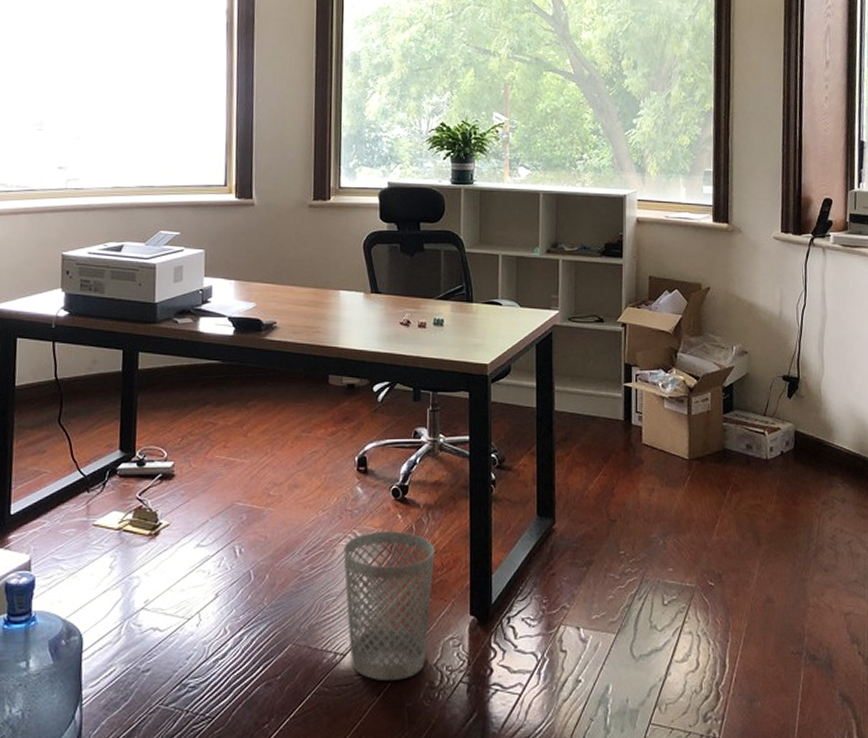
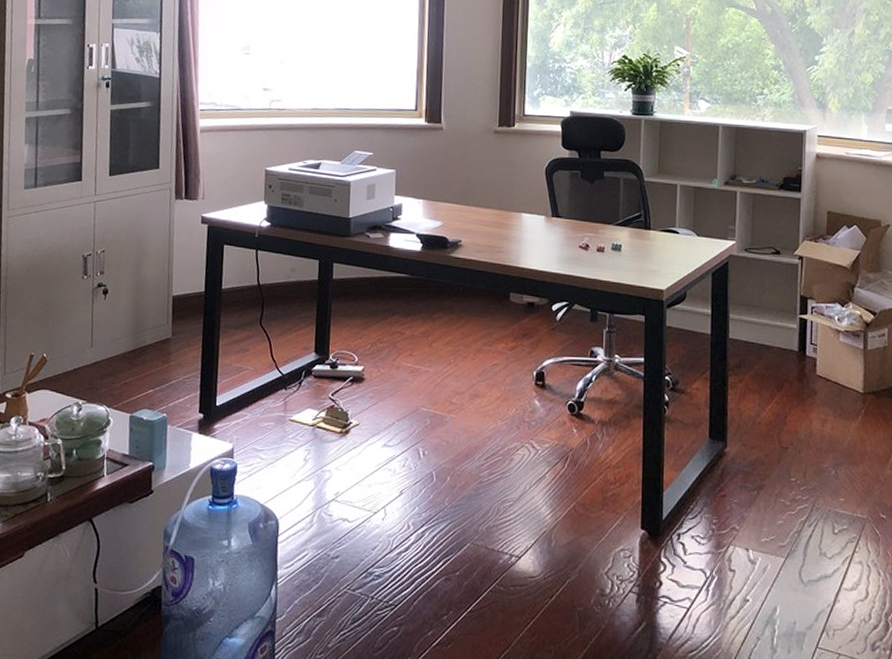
wastebasket: present [343,531,435,680] -> none [520,443,608,585]

